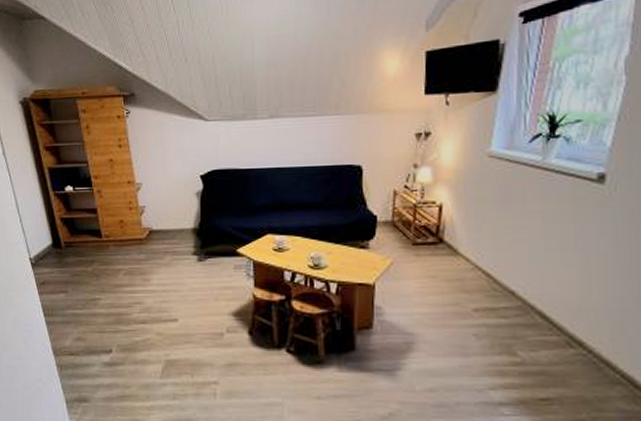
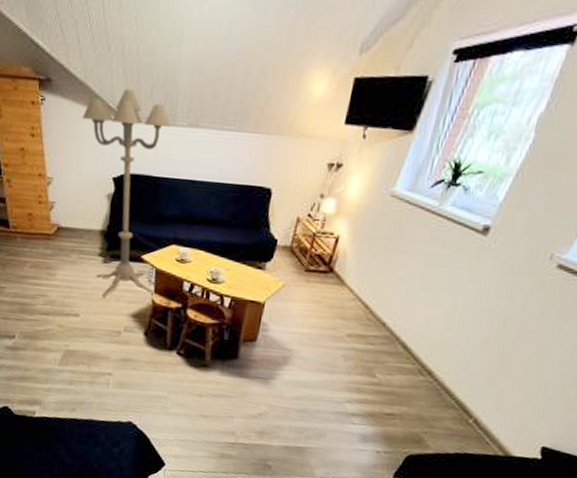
floor lamp: none [165,92,253,298] -> present [82,89,171,298]

